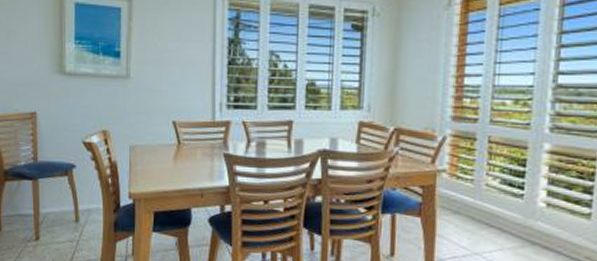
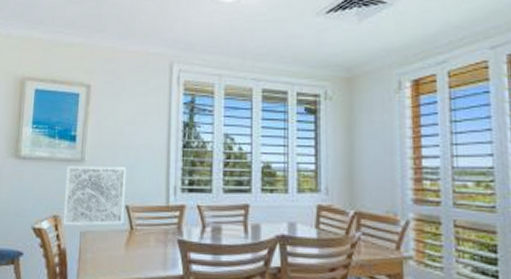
wall art: none [112,82,173,141] -> present [62,166,127,226]

